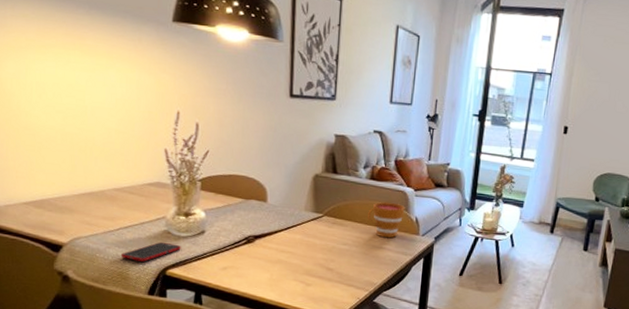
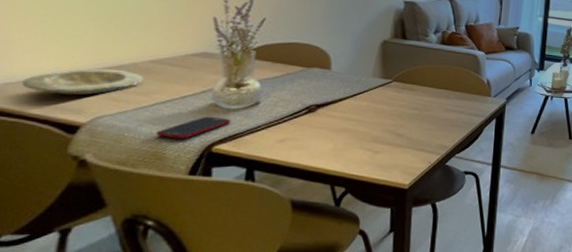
plate: none [17,194,110,218] -> present [21,69,144,96]
cup: present [368,202,405,238] -> none [439,66,477,101]

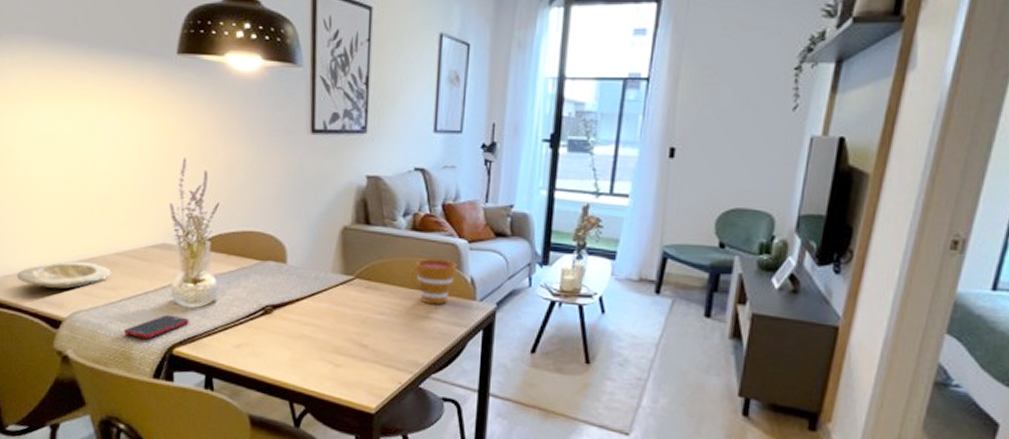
cup: none [439,66,477,101] -> present [409,259,457,305]

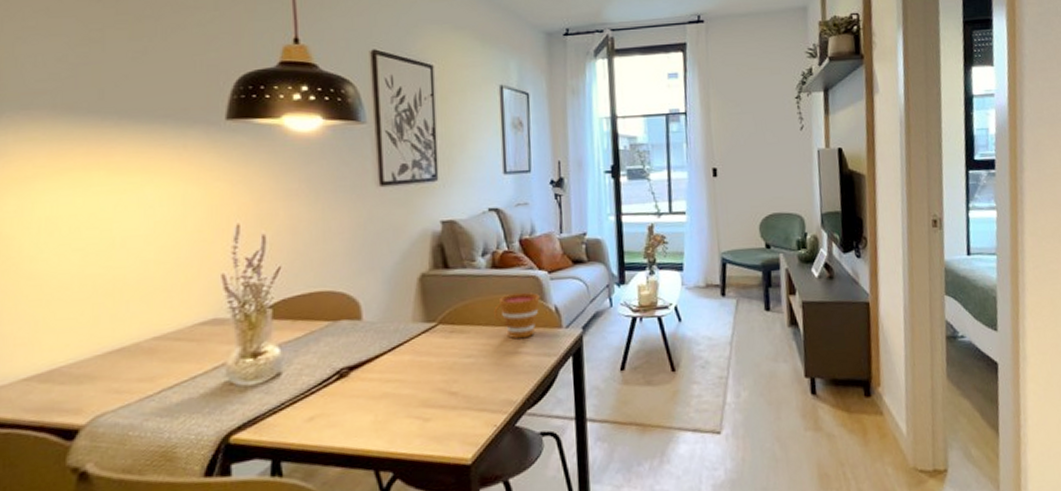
plate: present [16,262,112,289] -> none [14,354,148,393]
cell phone: present [124,314,189,339] -> none [165,397,249,432]

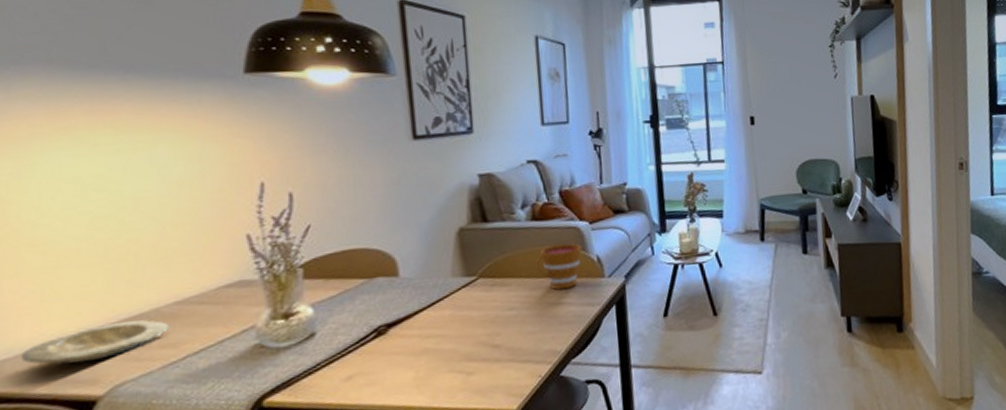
plate: none [14,354,148,393] -> present [20,320,170,365]

